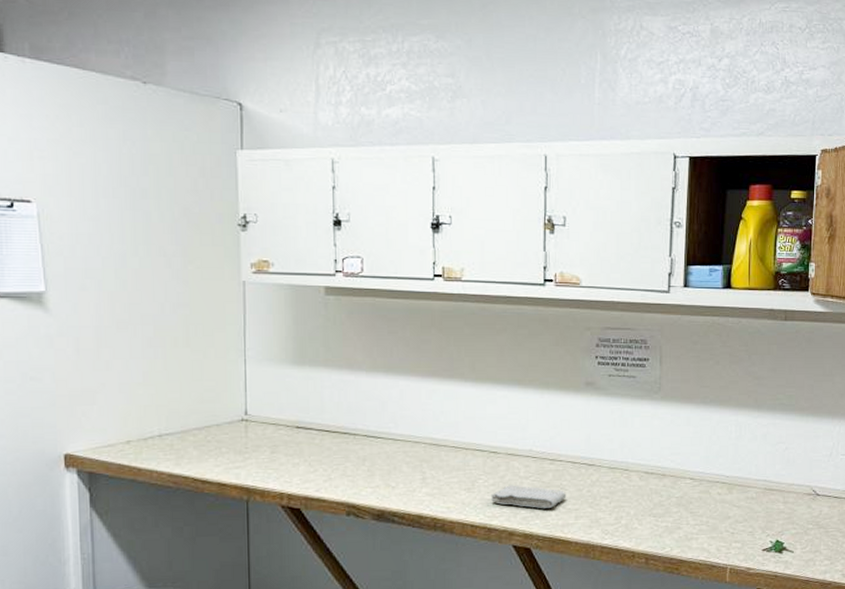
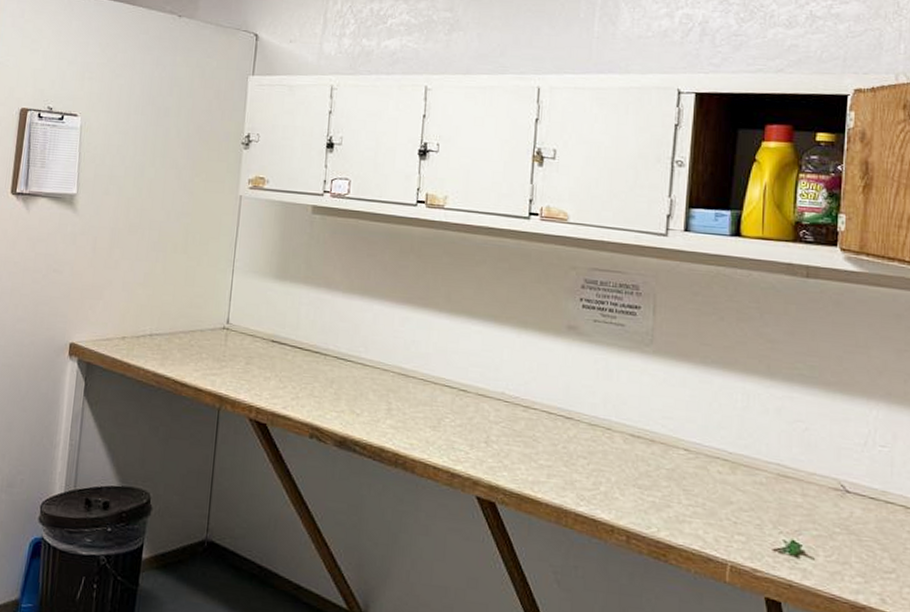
washcloth: present [490,485,567,508] -> none [456,428,539,461]

